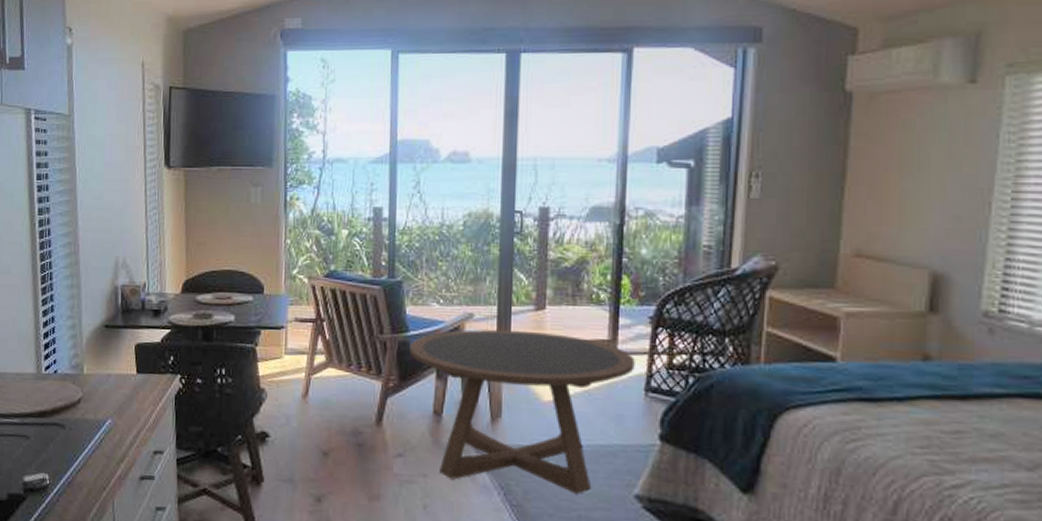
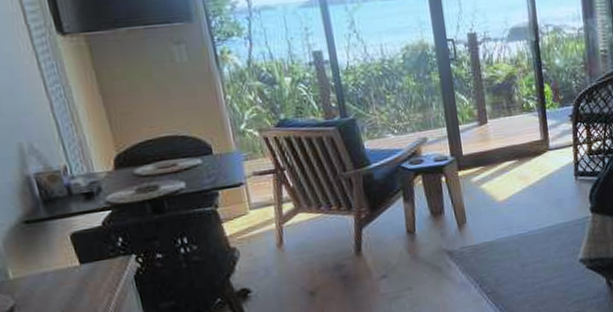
coffee table: present [410,329,635,494] -> none [374,142,565,286]

